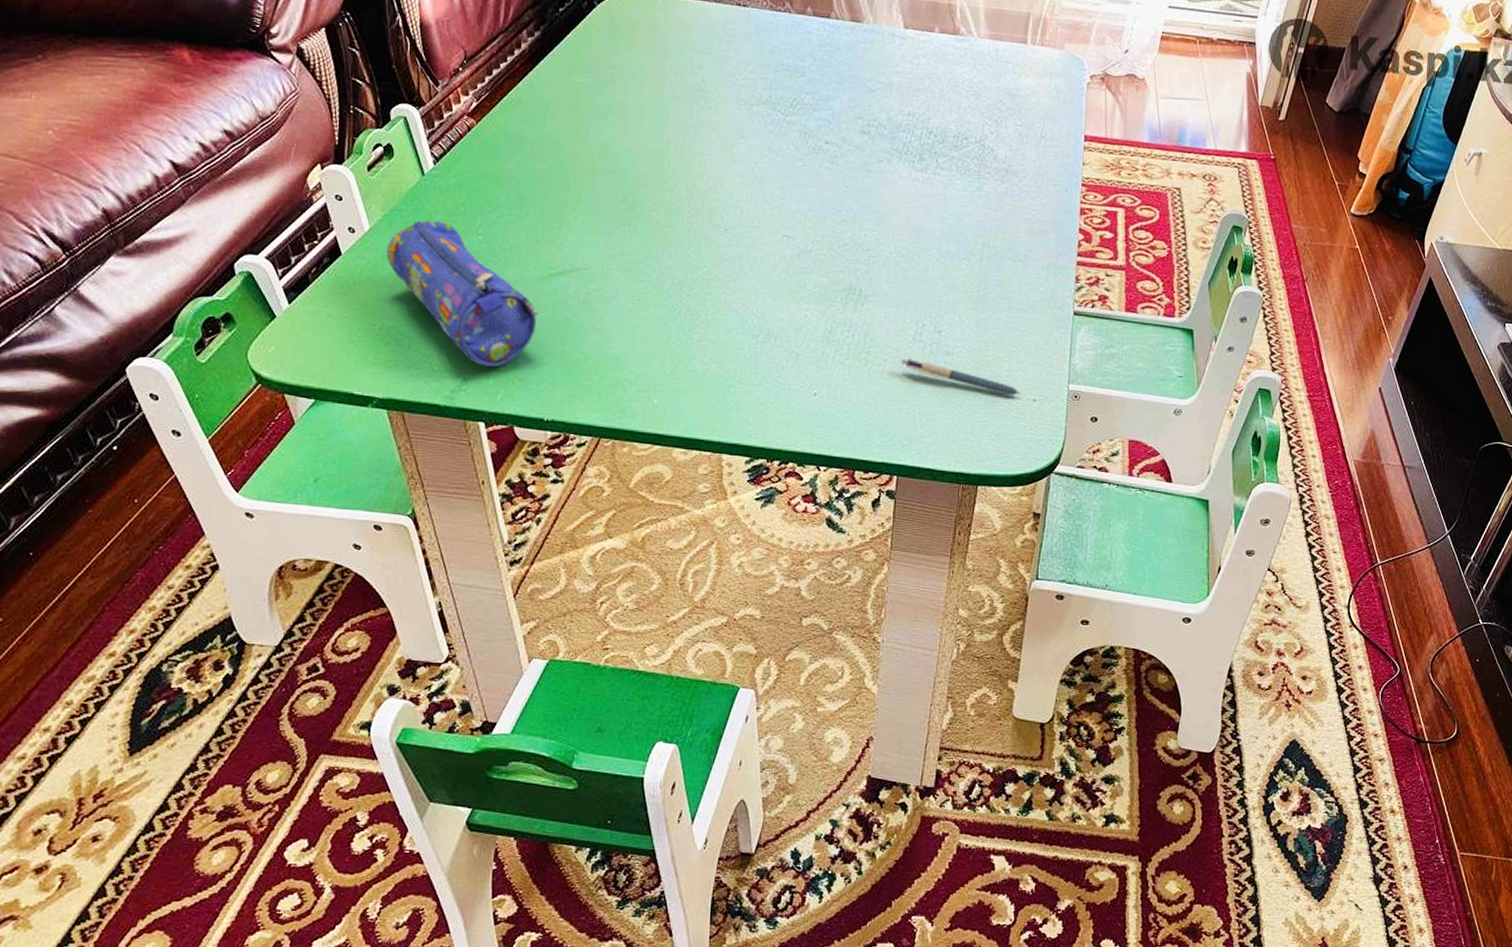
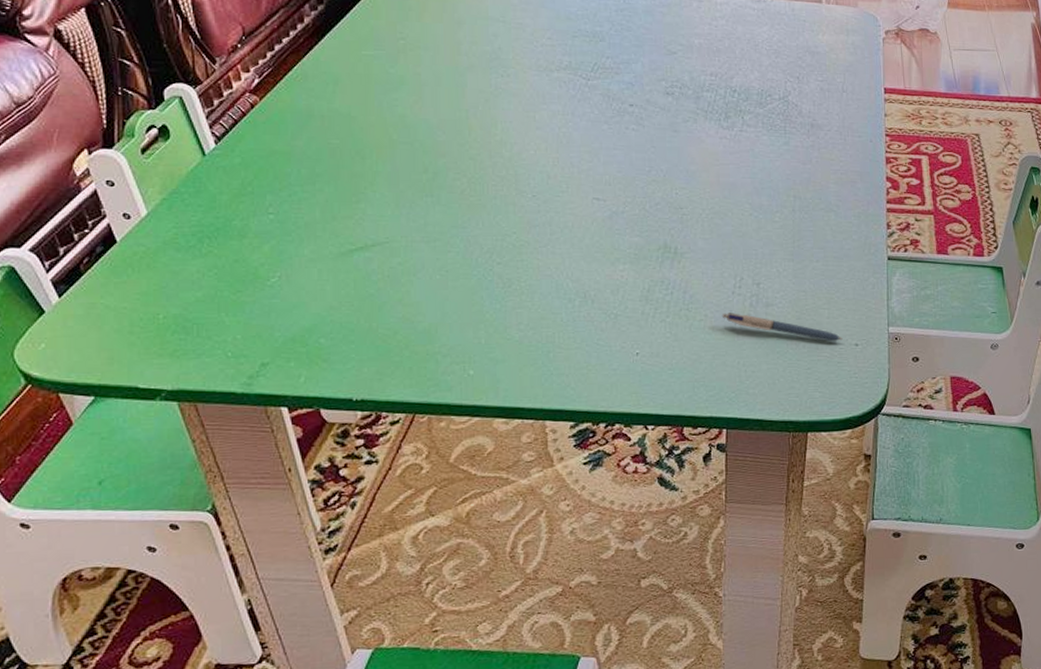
pencil case: present [386,220,539,367] -> none [167,202,340,349]

